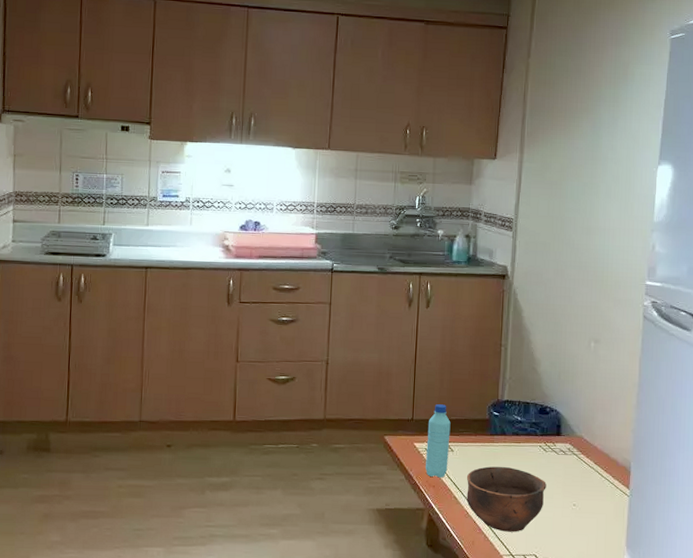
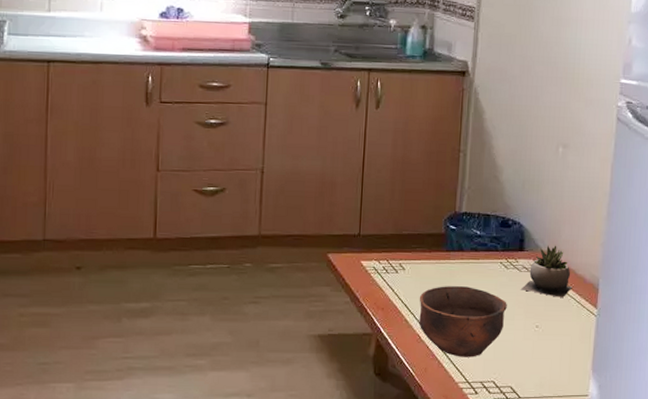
water bottle: present [426,404,451,478] -> none [374,217,402,299]
succulent plant: none [559,430,606,480] -> present [521,245,573,299]

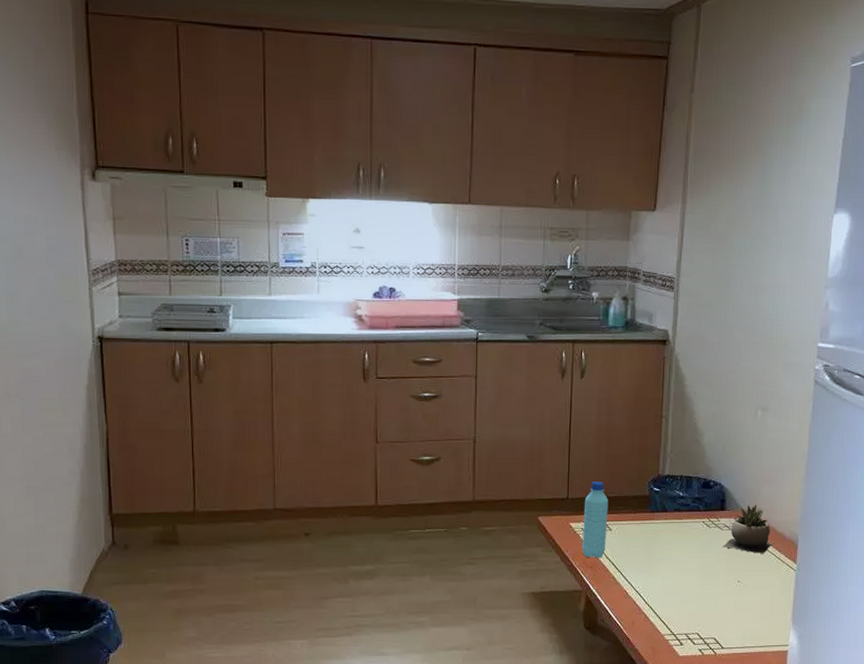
water bottle: none [374,217,402,299] -> present [582,481,609,558]
bowl: present [419,286,507,357] -> none [625,545,710,611]

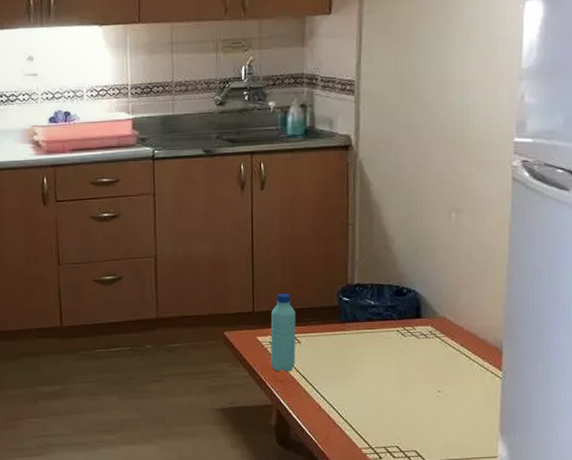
succulent plant: present [723,504,773,555] -> none [420,310,474,363]

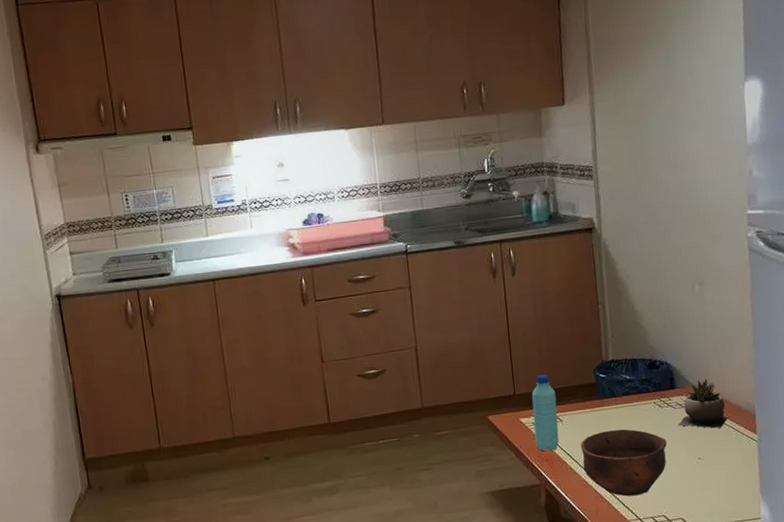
bowl: none [316,356,407,424] -> present [580,429,667,497]
succulent plant: none [420,310,474,363] -> present [678,379,729,429]

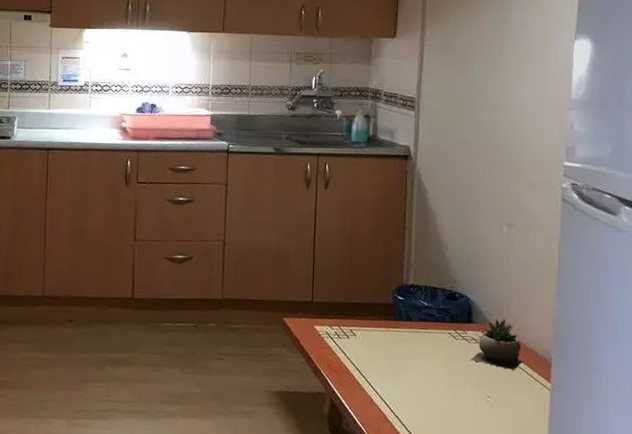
water bottle: present [532,374,559,451] -> none [327,287,353,363]
bowl: present [580,429,667,497] -> none [370,352,457,423]

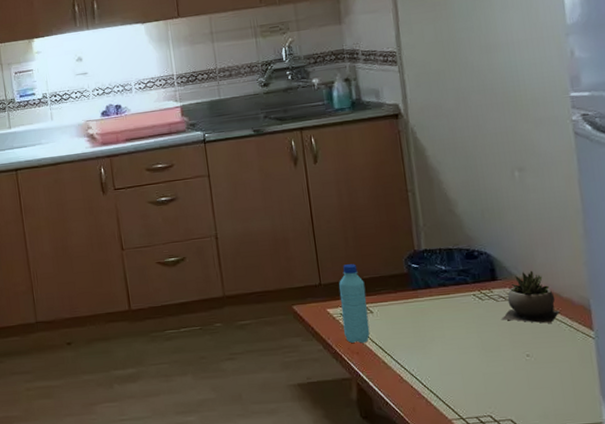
water bottle: none [327,287,353,363] -> present [339,264,370,343]

